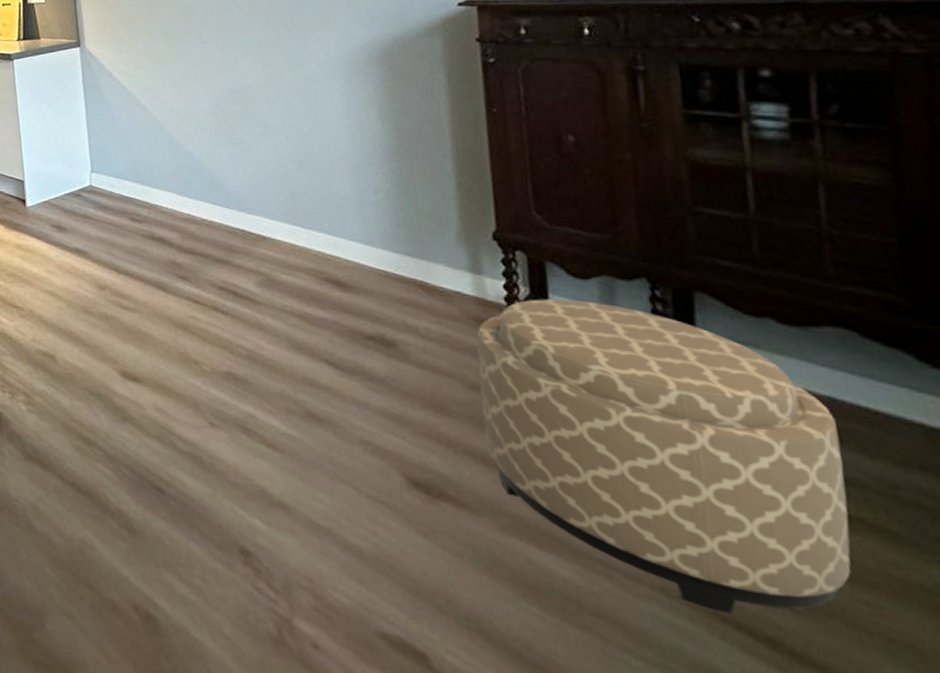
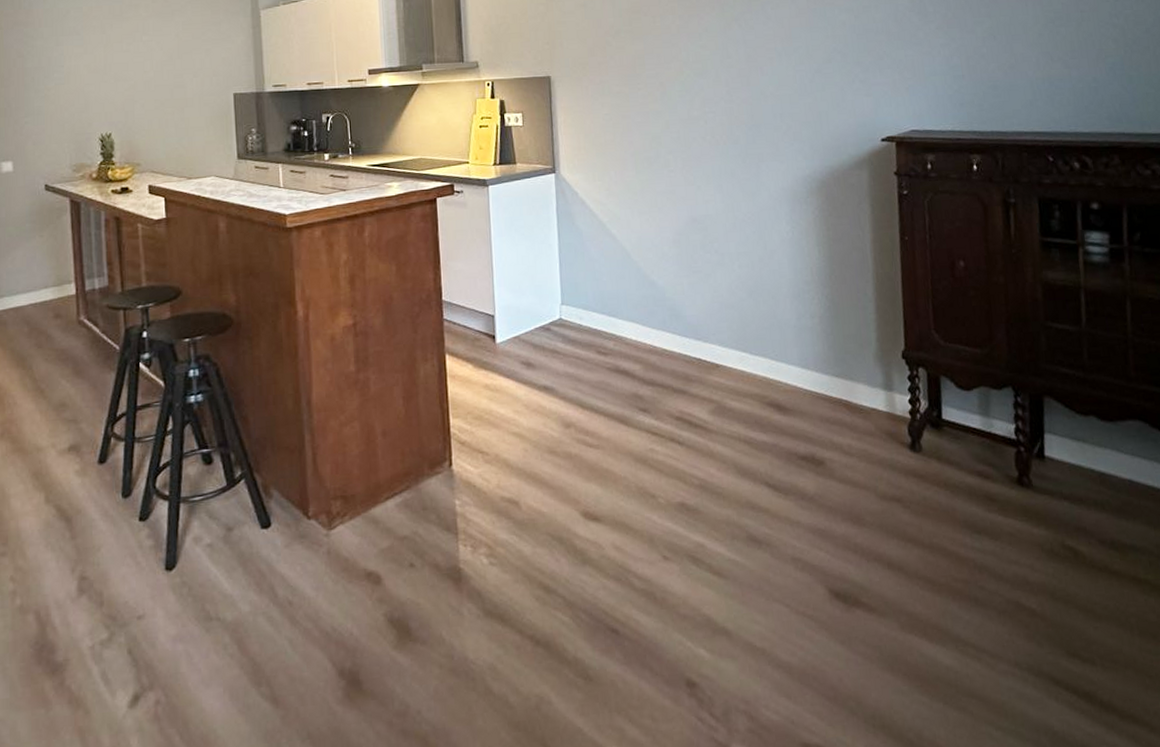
ottoman: present [477,299,851,614] -> none [887,409,1140,677]

